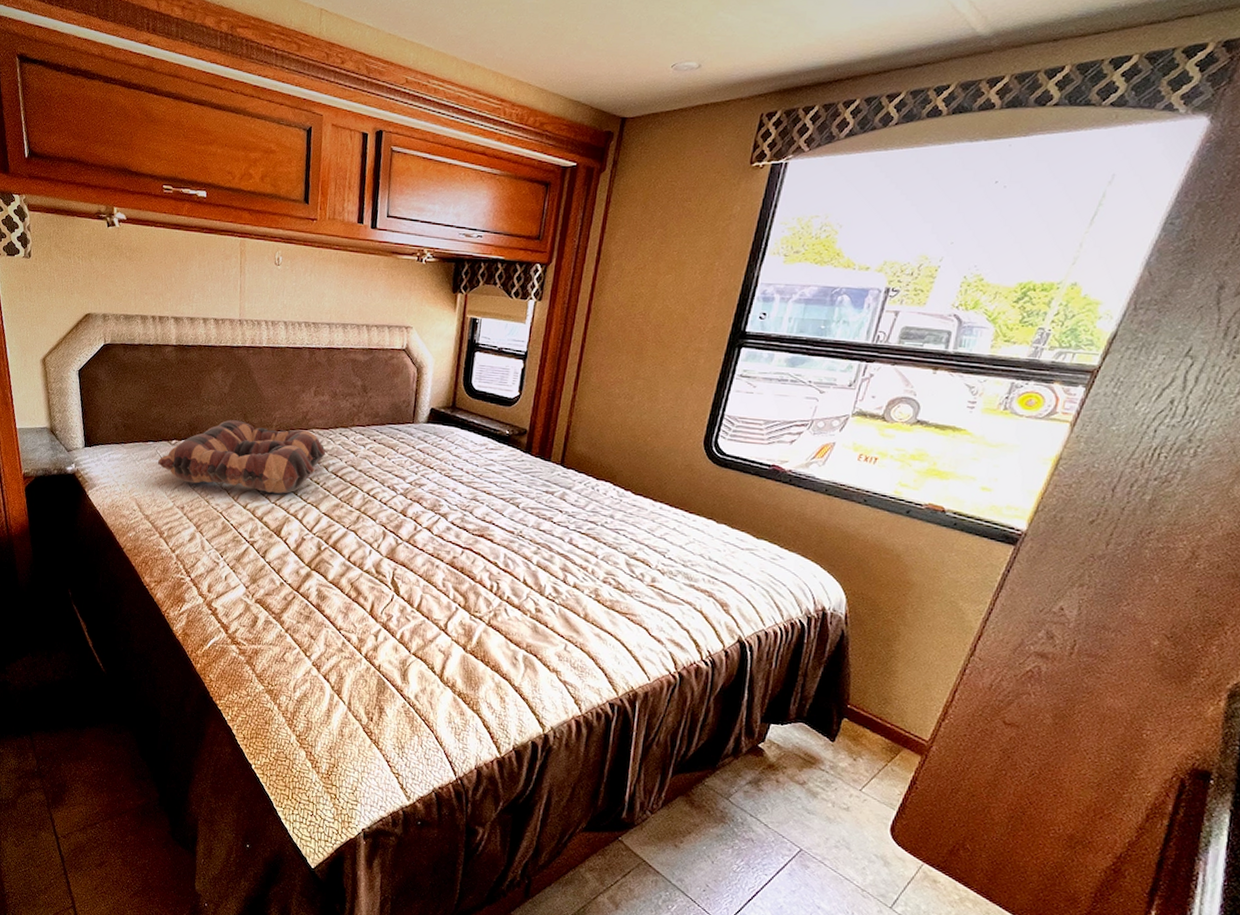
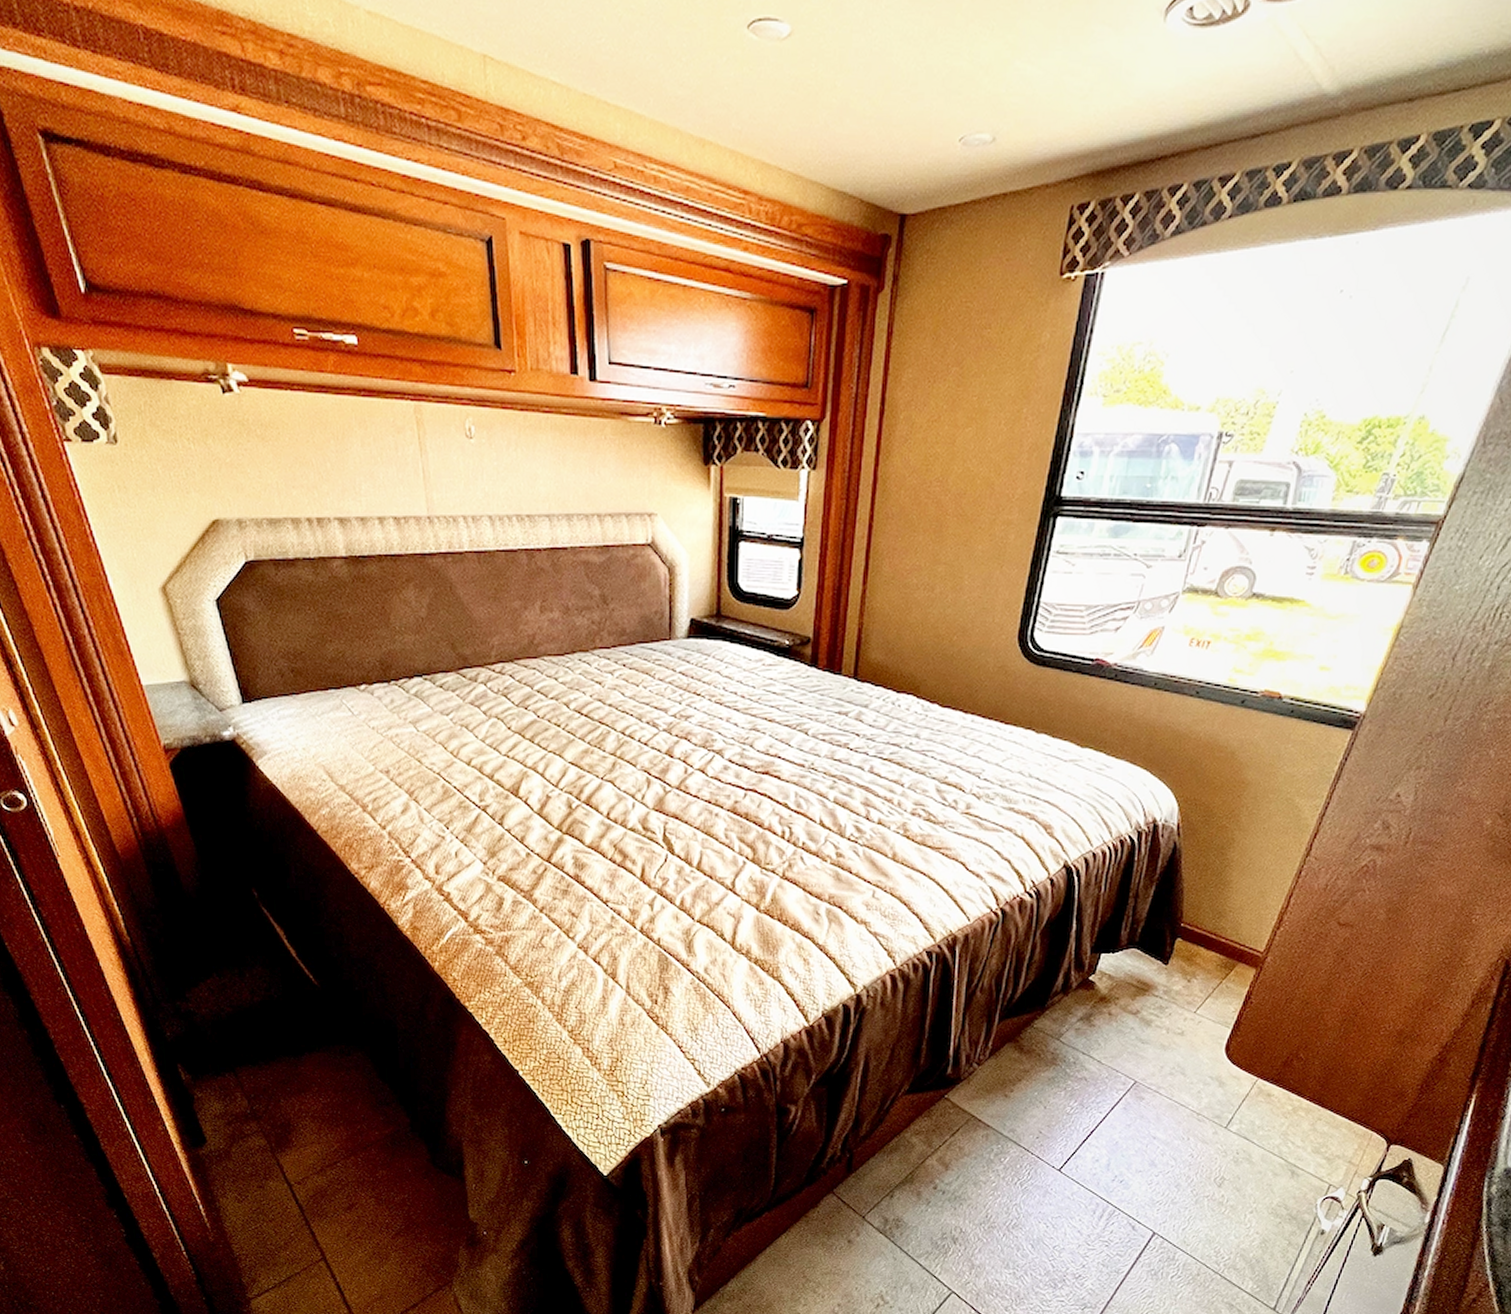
seat cushion: present [157,419,326,494] -> none [344,652,565,743]

